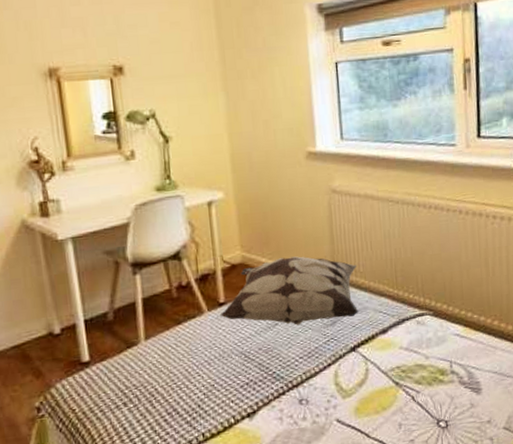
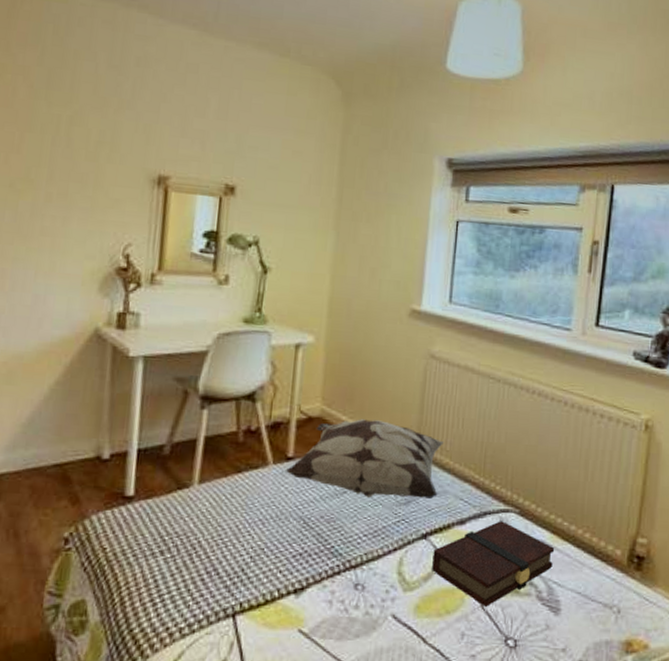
book: none [363,324,469,399] -> present [432,521,555,607]

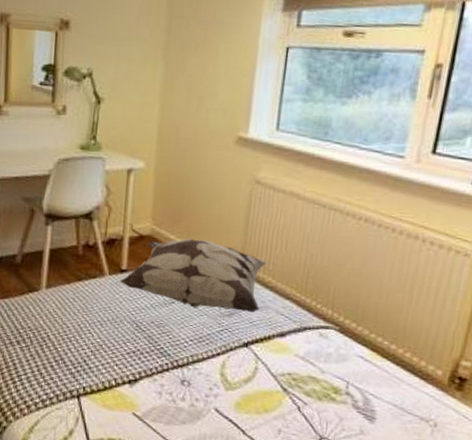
book: present [432,521,555,607] -> none [252,336,374,410]

